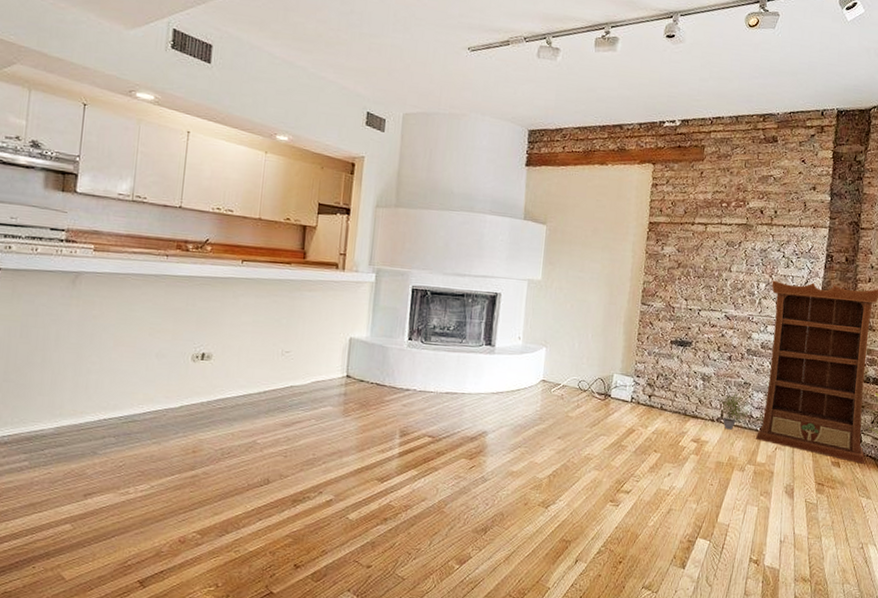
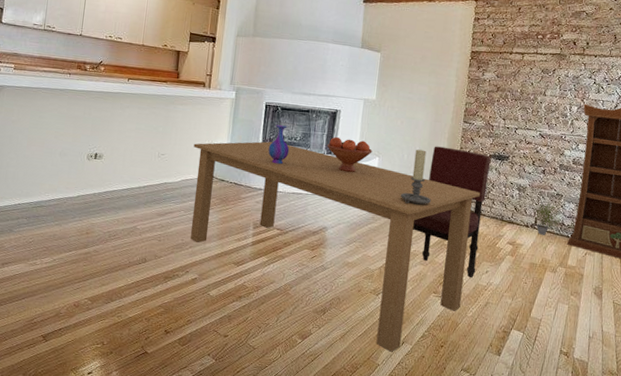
dining table: none [324,332,661,573] -> present [191,141,480,352]
vase: none [416,312,442,360] -> present [268,125,290,165]
fruit bowl: none [486,324,539,367] -> present [327,136,373,173]
candle holder: none [571,337,606,401] -> present [400,149,431,205]
dining chair: none [586,332,672,482] -> present [413,146,491,277]

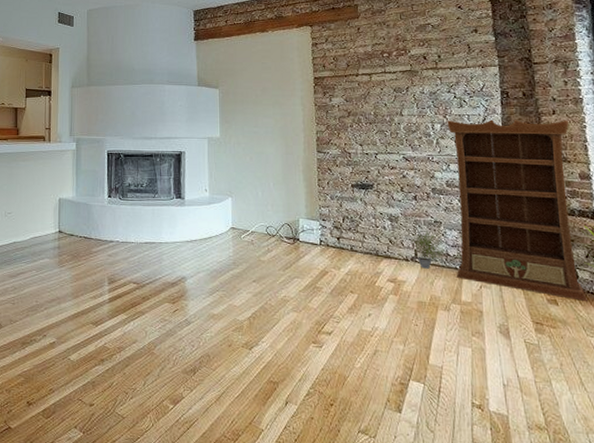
dining table: present [191,141,480,352] -> none [39,190,348,415]
vase: present [268,125,290,165] -> none [115,173,137,214]
fruit bowl: present [327,136,373,173] -> none [175,179,224,216]
candle holder: present [400,149,431,205] -> none [260,185,295,246]
dining chair: present [413,146,491,277] -> none [279,180,357,322]

